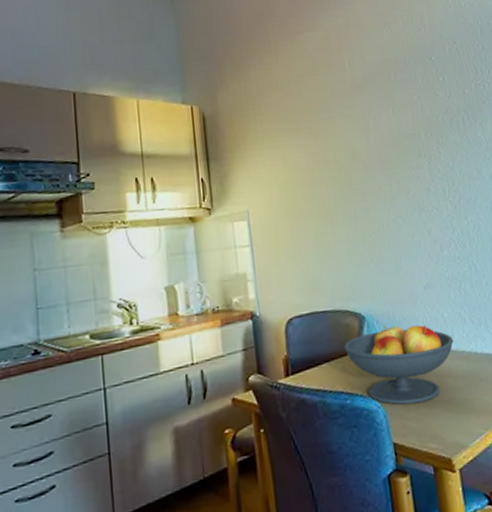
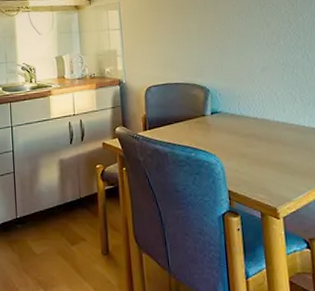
fruit bowl: present [343,324,454,405] -> none [191,98,285,162]

